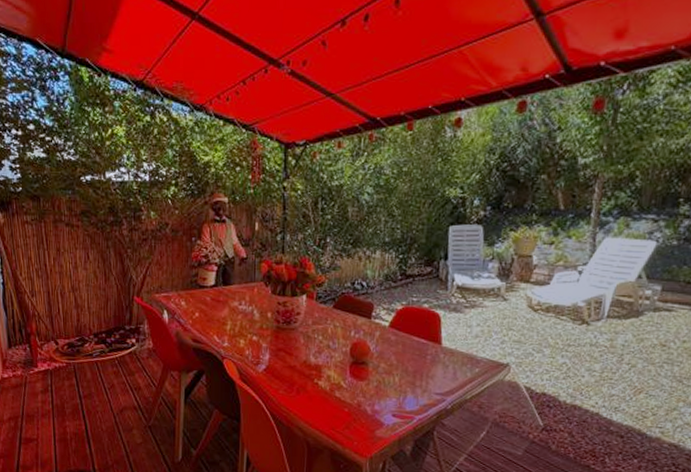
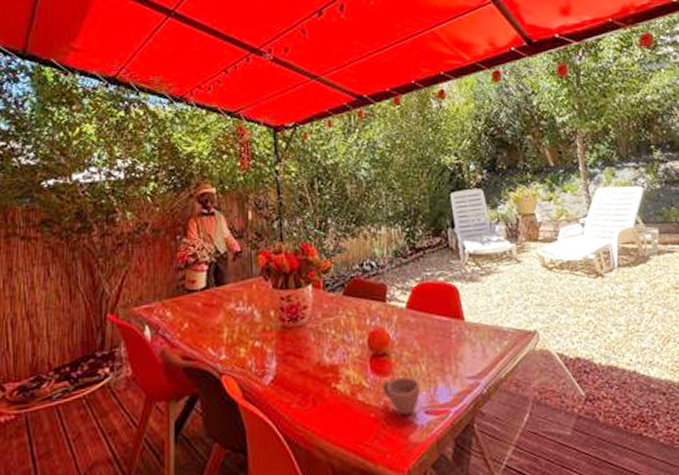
cup: none [358,383,392,415] -> present [382,377,421,415]

